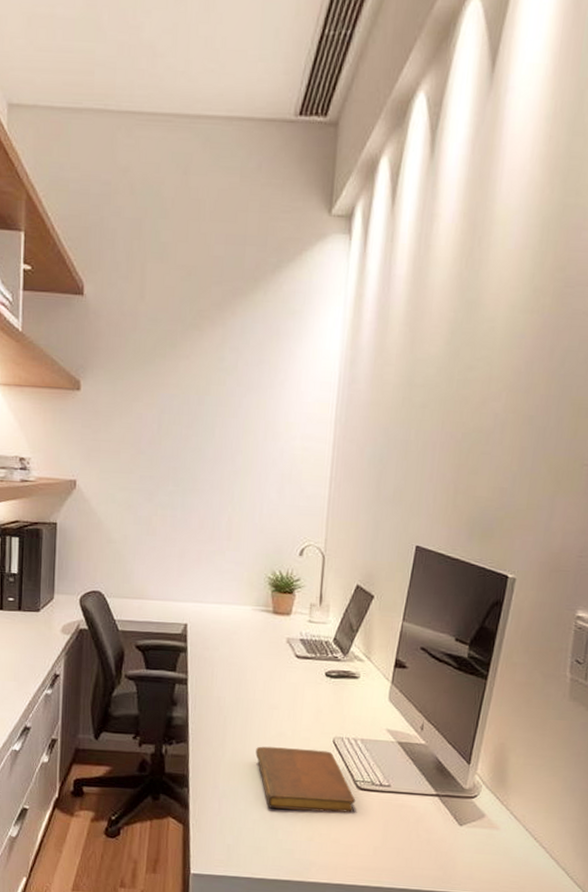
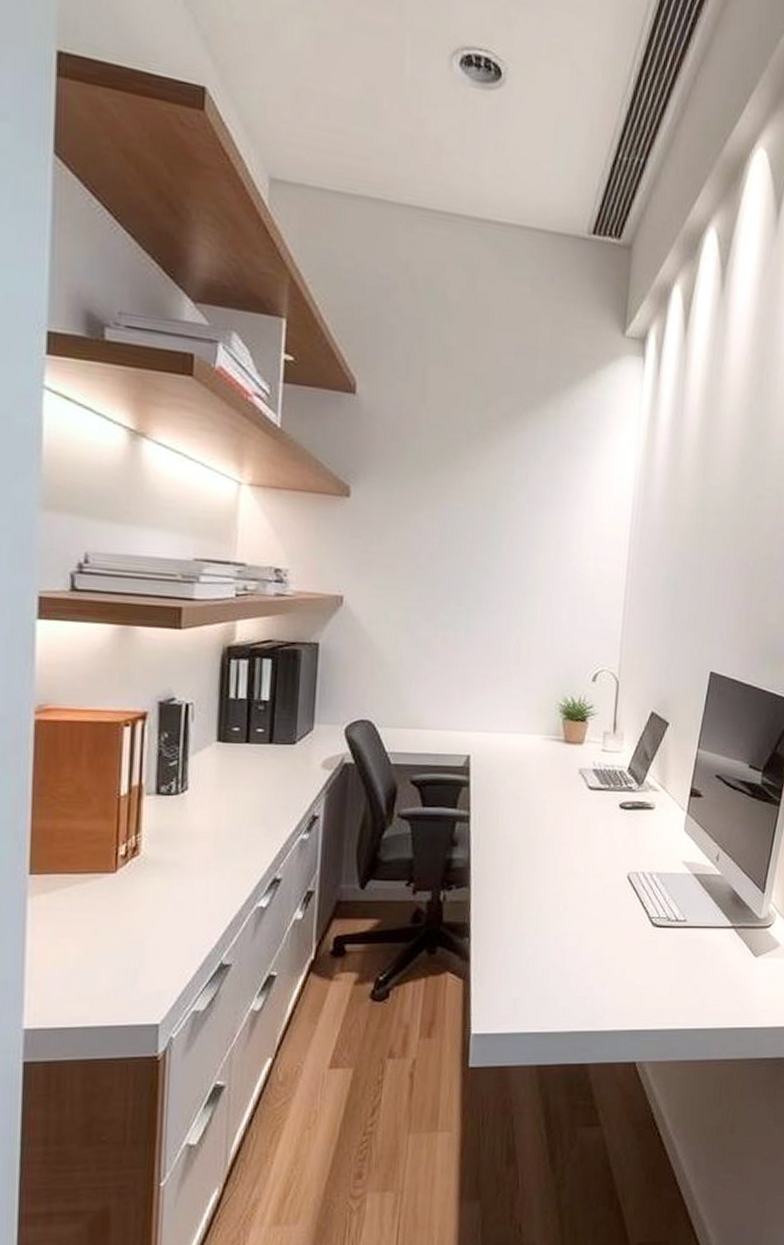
notebook: present [256,746,356,813] -> none [545,886,652,954]

